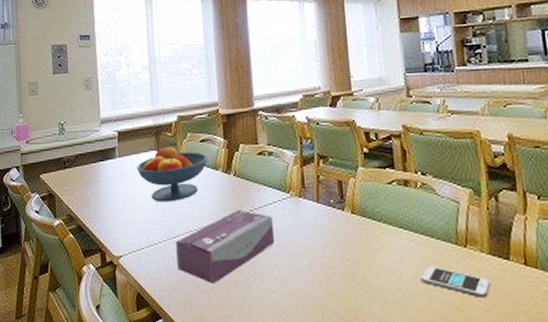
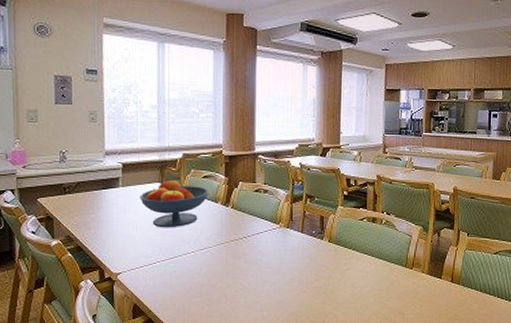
tissue box: present [176,210,274,285] -> none [174,237,262,297]
smartphone: present [421,265,491,298] -> none [376,282,426,305]

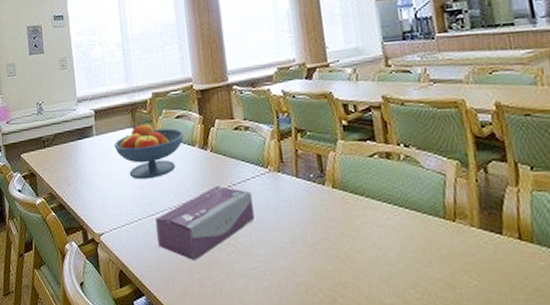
tissue box: none [174,237,262,297] -> present [156,186,254,262]

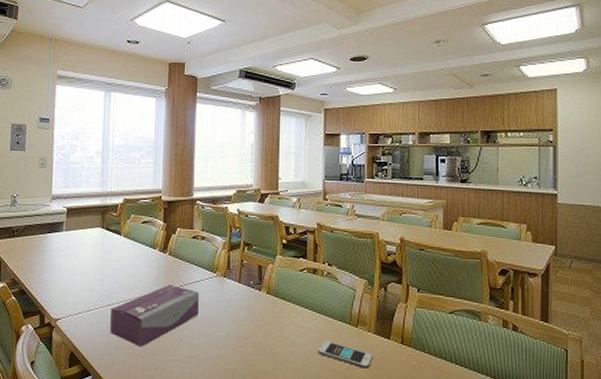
fruit bowl: present [114,123,184,180] -> none [82,224,147,274]
smartphone: none [408,240,484,274] -> present [318,340,373,369]

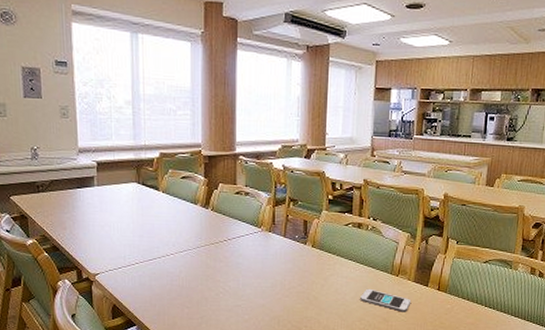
tissue box: present [110,285,199,348] -> none [153,240,243,299]

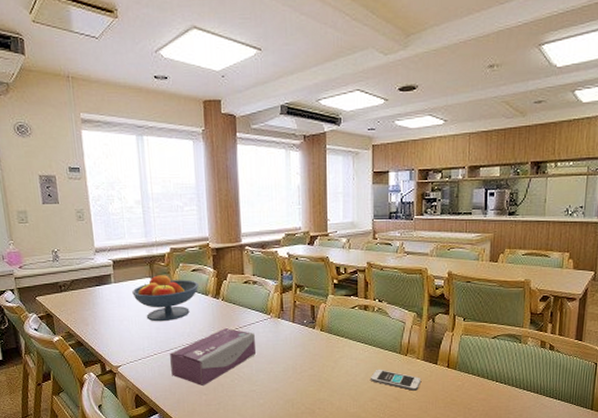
fruit bowl: none [116,179,187,230] -> present [132,274,199,322]
tissue box: none [153,240,243,299] -> present [170,328,255,387]

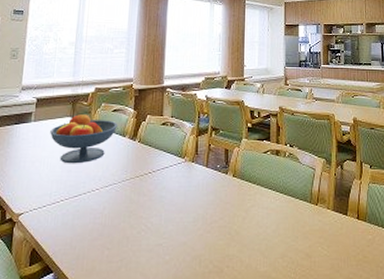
tissue box: present [170,328,255,387] -> none [75,172,167,239]
smartphone: present [371,369,422,391] -> none [282,220,333,246]

